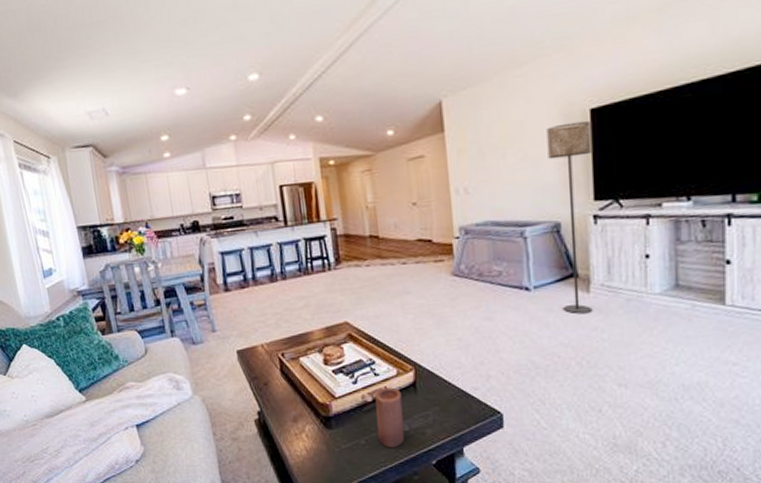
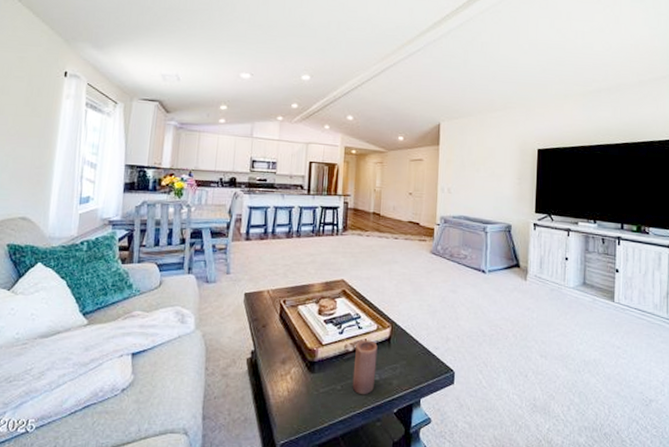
floor lamp: present [546,120,593,315] -> none [507,155,537,297]

